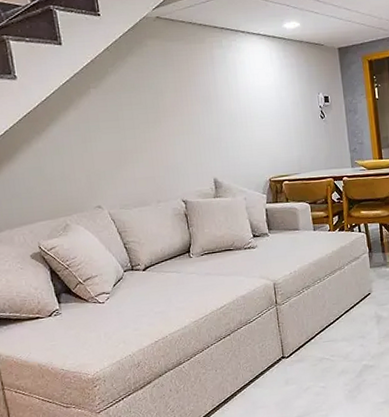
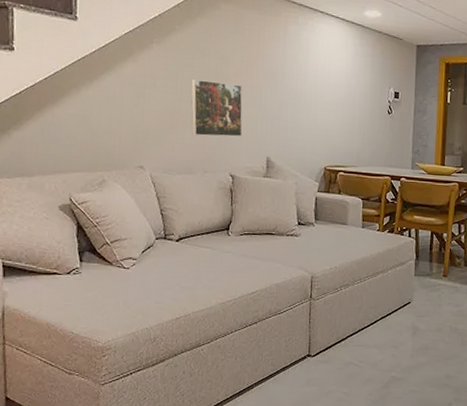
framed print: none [131,114,188,169] -> present [191,79,243,137]

